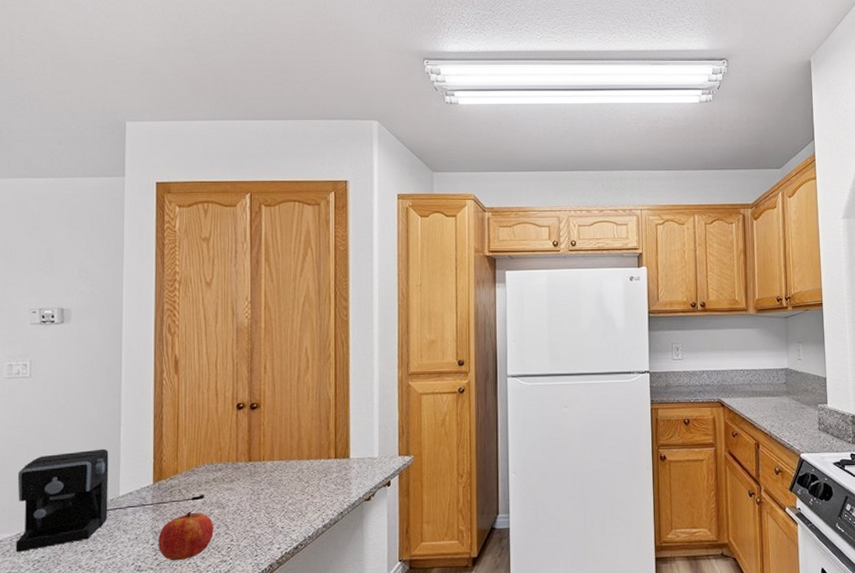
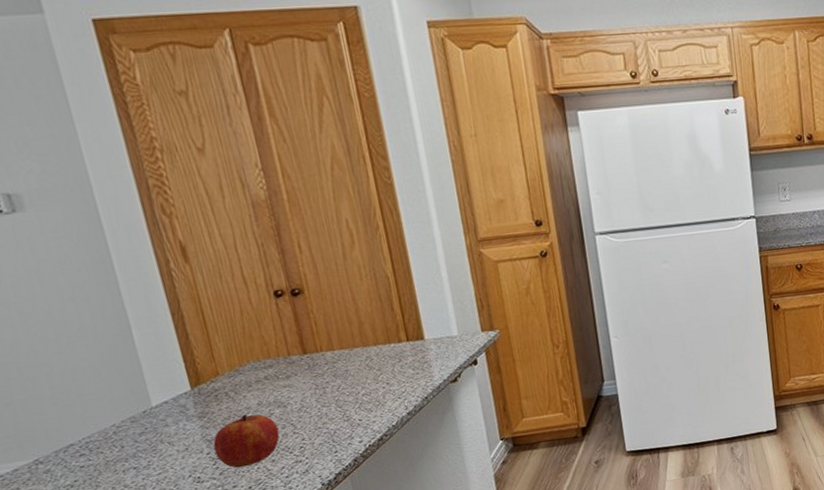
coffee maker: present [15,448,204,552] -> none [12,356,259,479]

